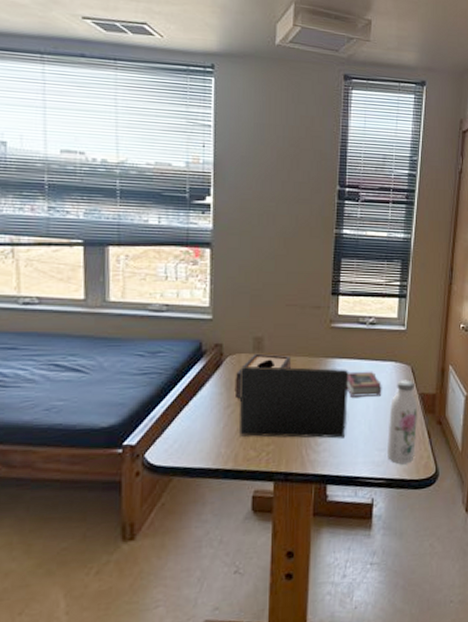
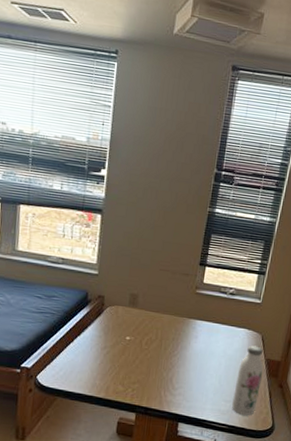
tissue box: present [234,353,291,399] -> none [111,307,160,343]
laptop: present [239,365,349,439] -> none [112,316,208,387]
book: present [346,371,382,397] -> none [203,332,235,357]

